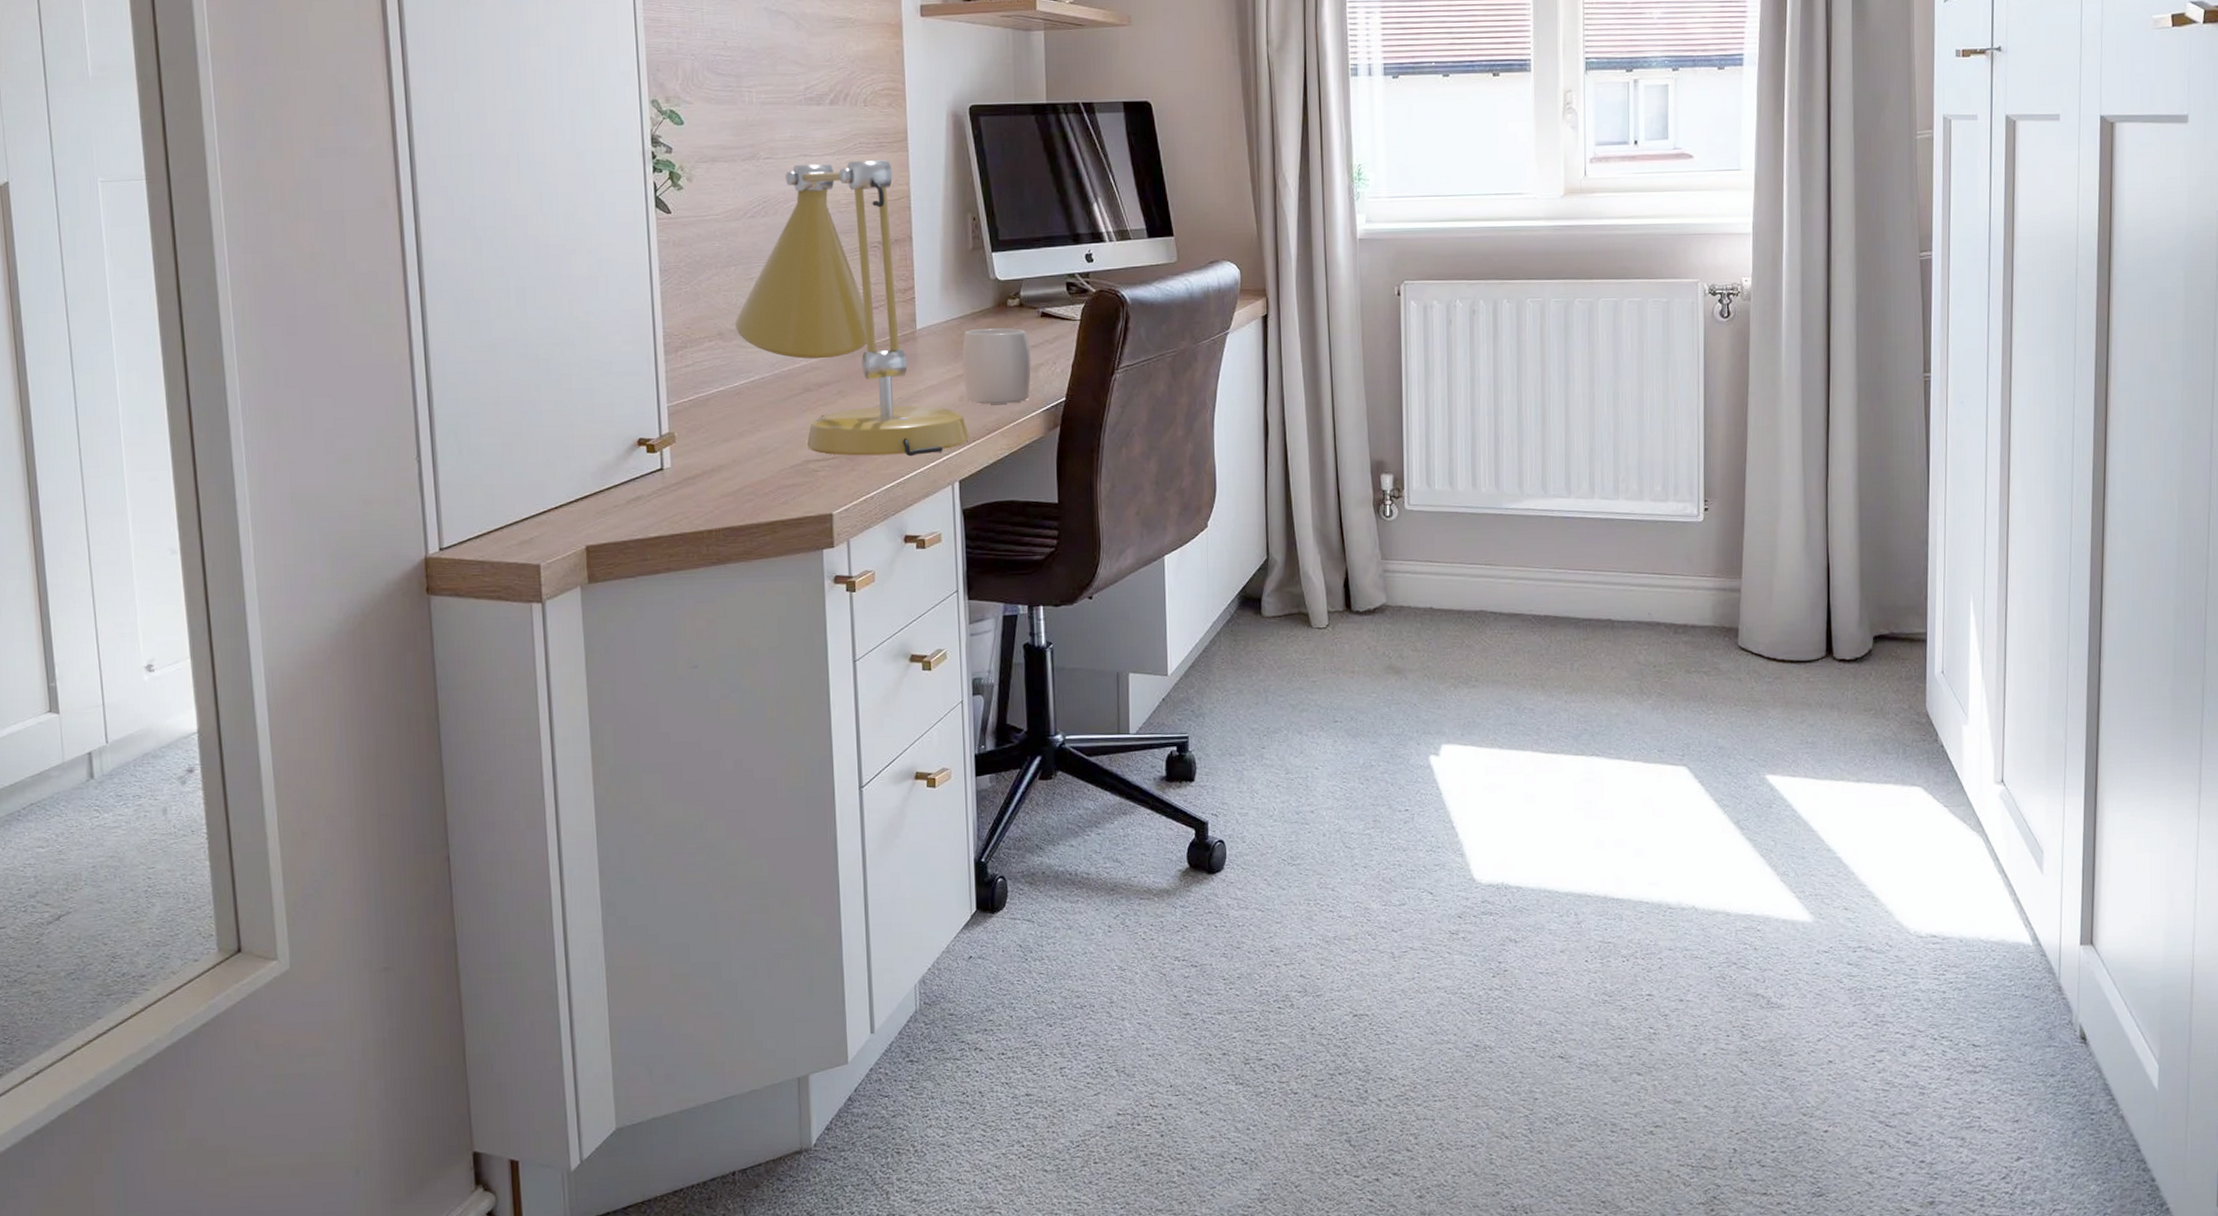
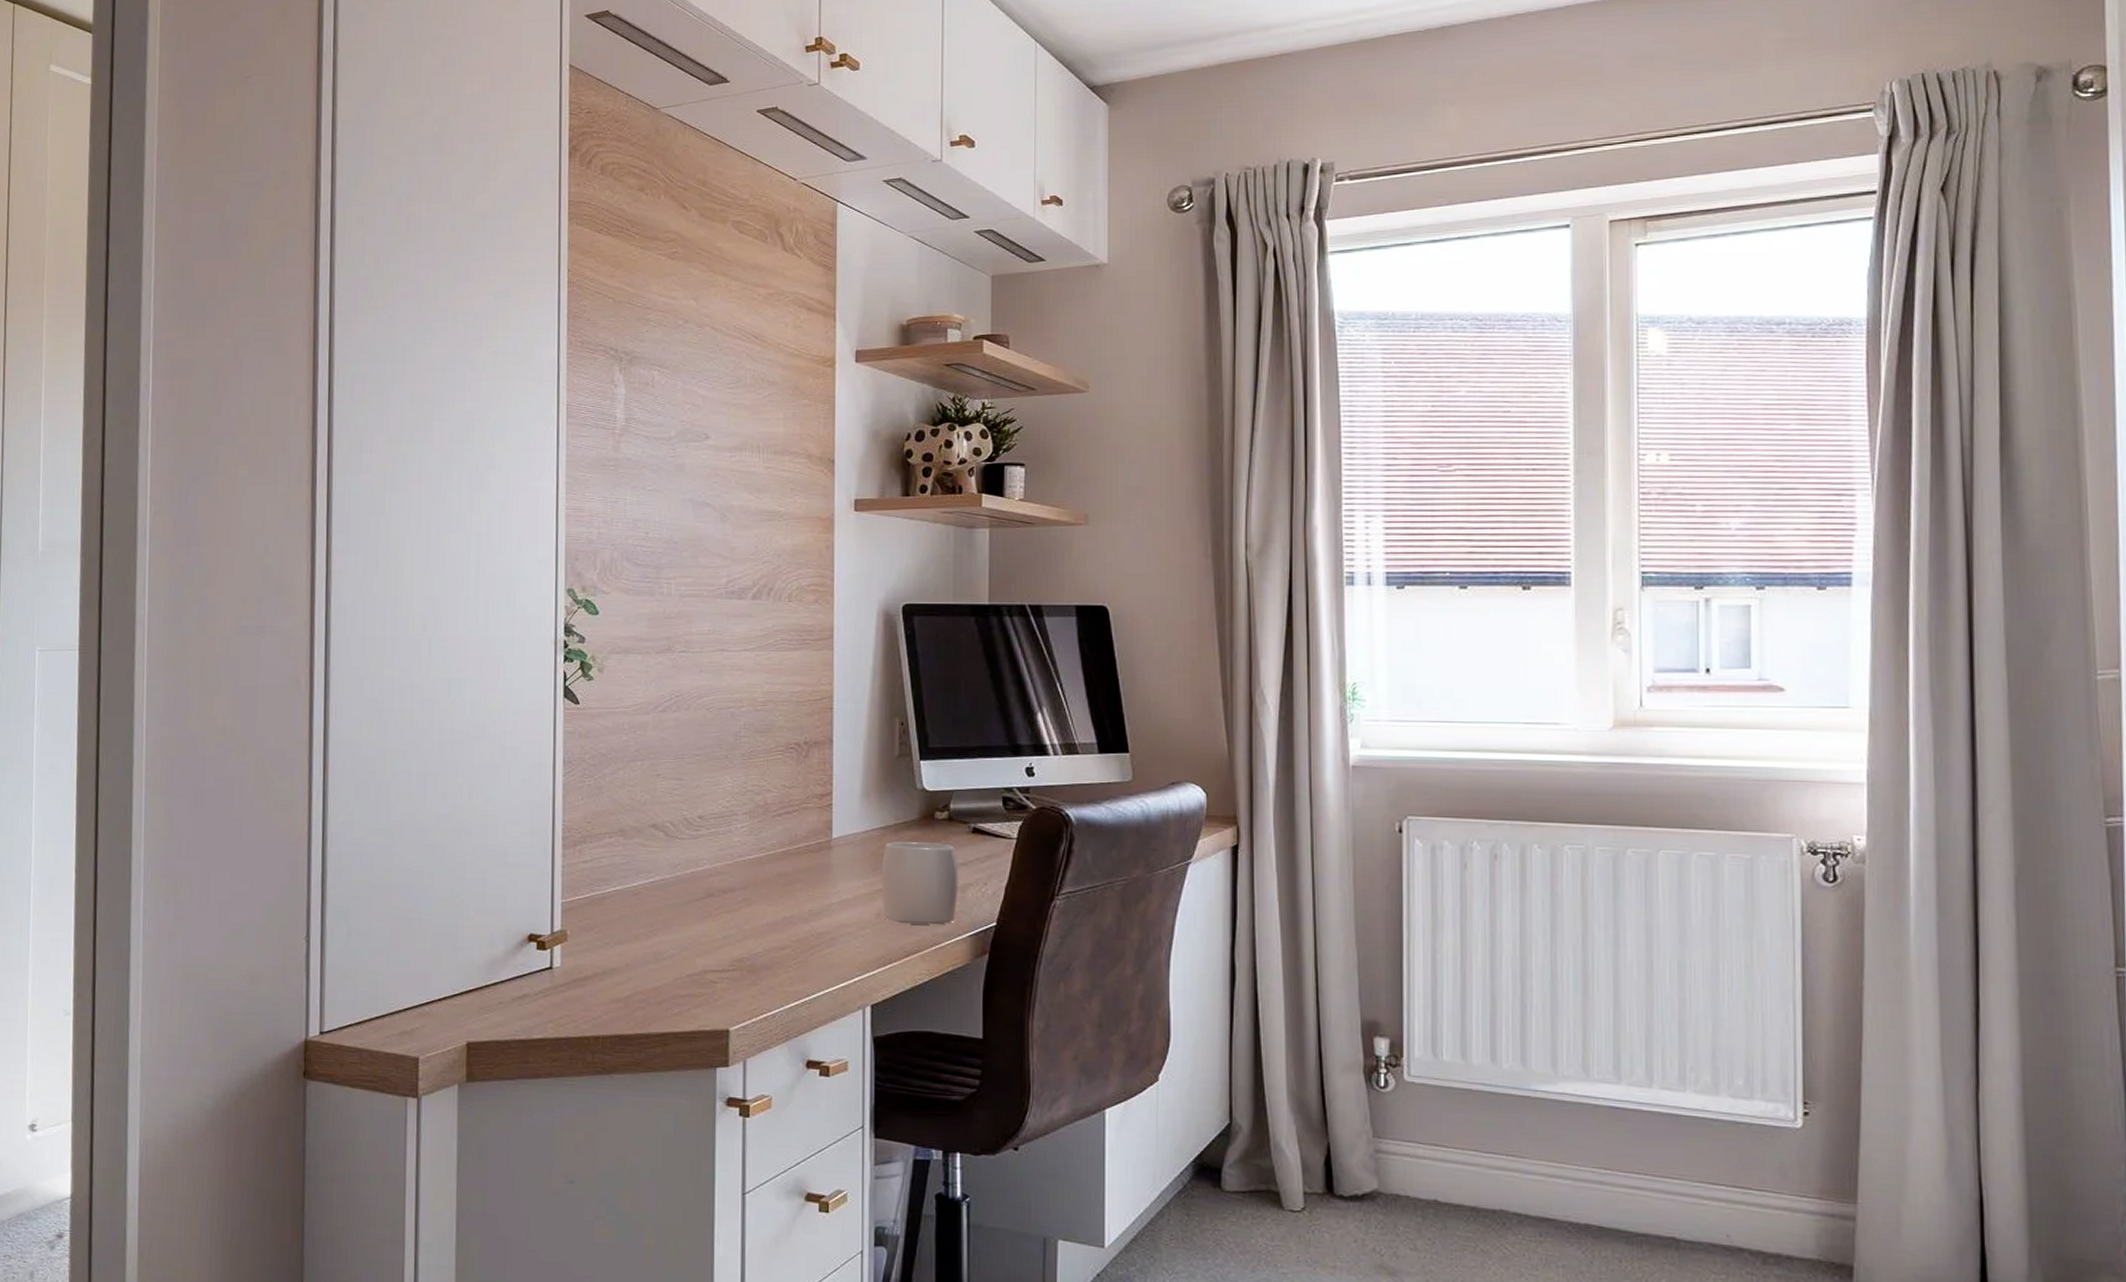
table lamp: present [735,159,969,457] -> none [638,657,885,975]

